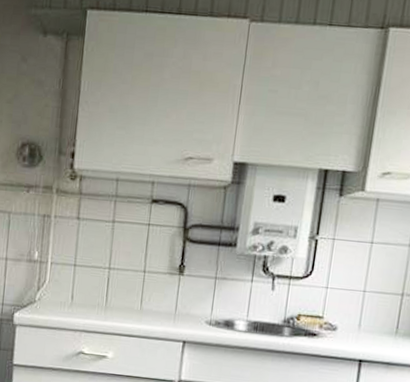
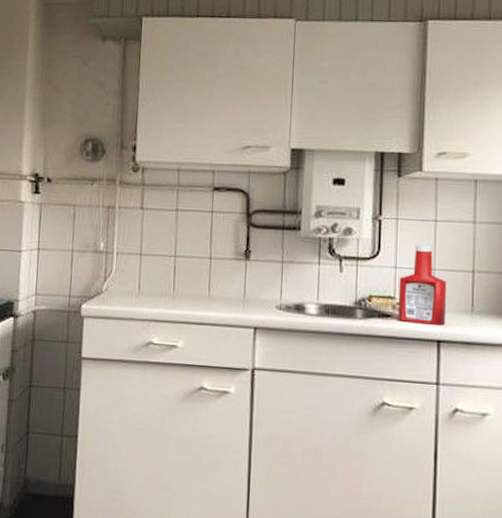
ketchup bottle: none [323,266,376,346] -> present [398,245,447,326]

